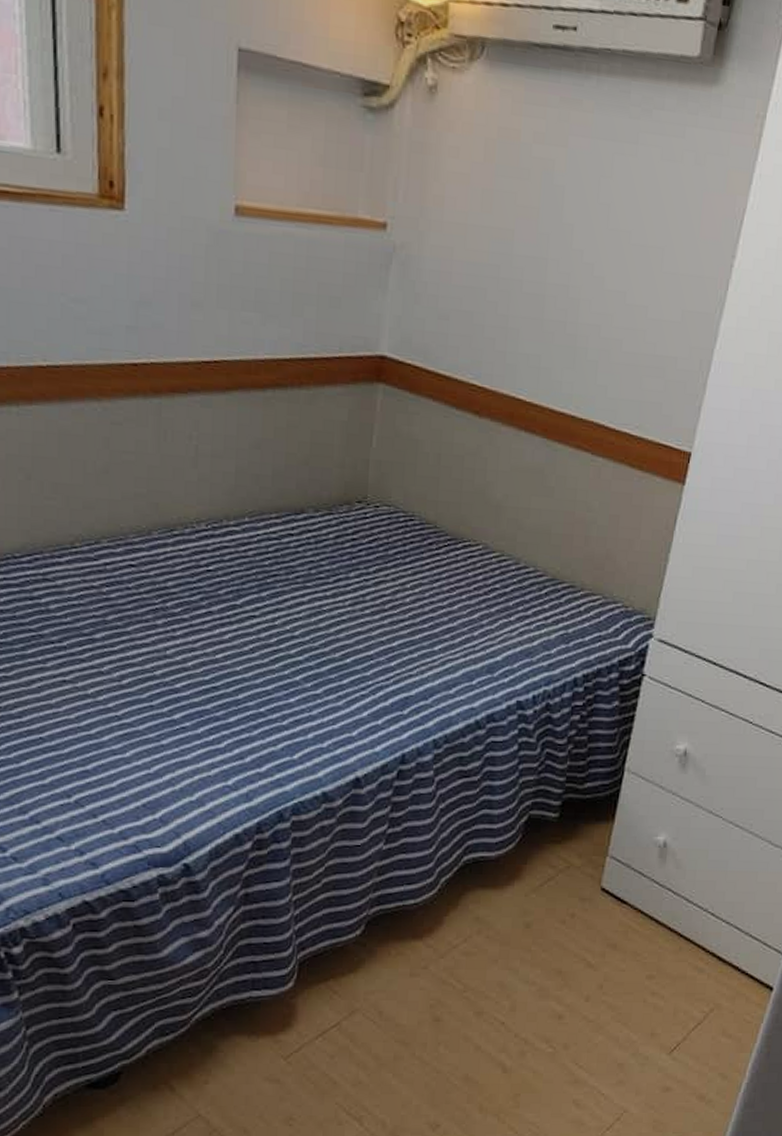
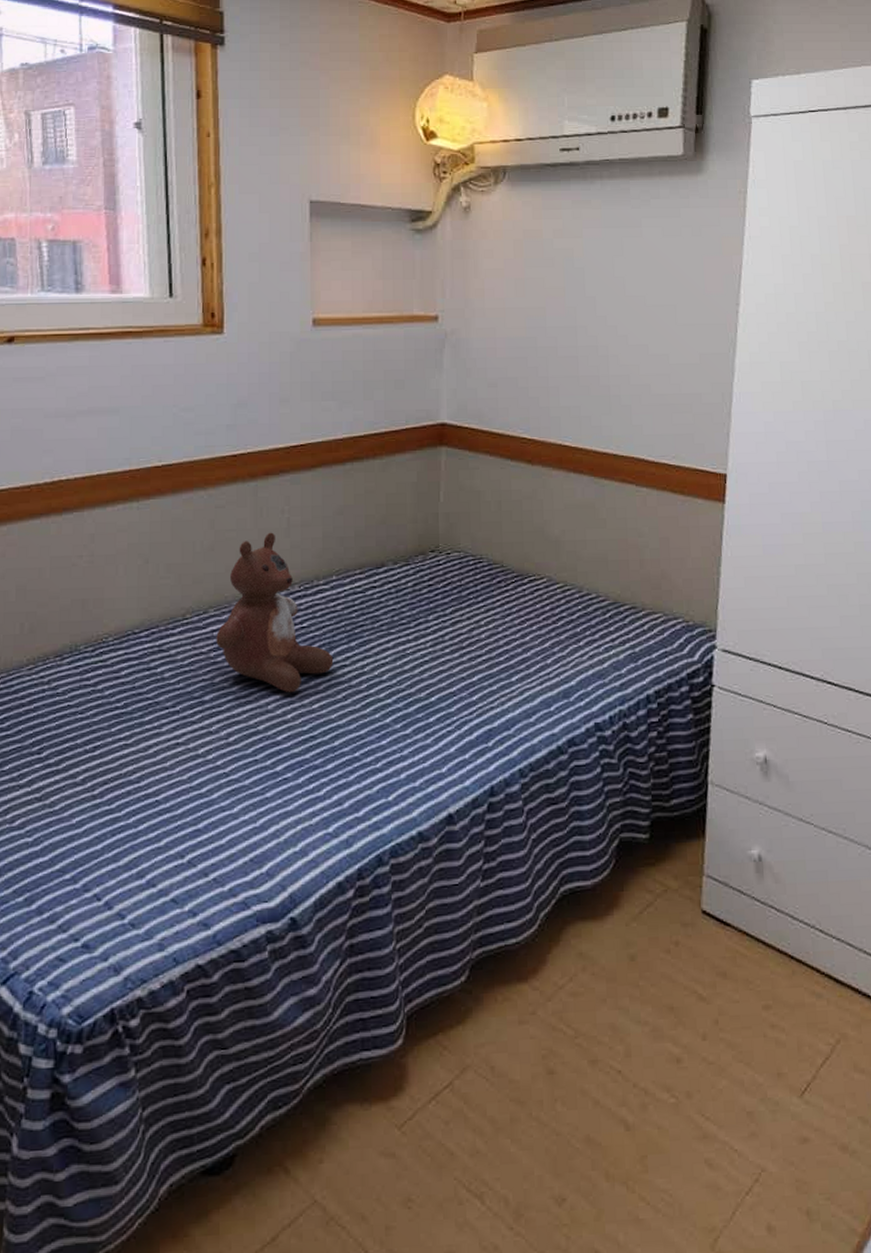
stuffed bear: none [109,459,242,640] -> present [216,532,334,693]

